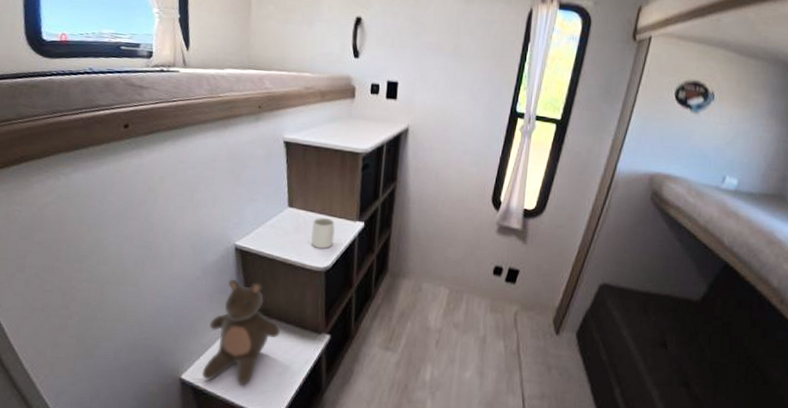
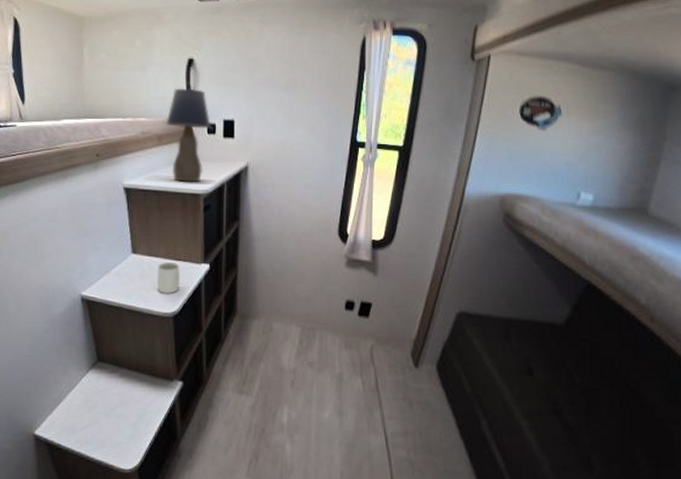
stuffed bear: present [202,279,280,385] -> none [55,330,131,437]
table lamp: none [330,46,375,141] -> present [166,88,211,183]

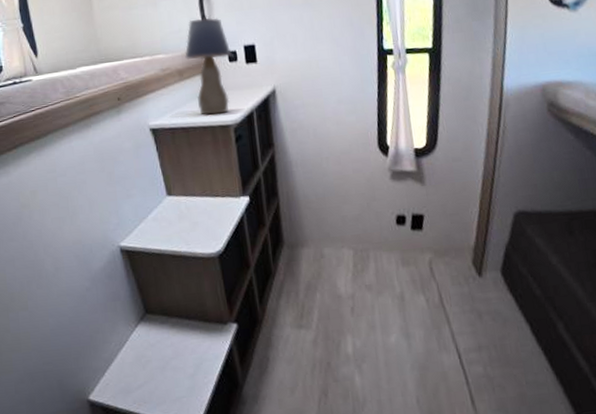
mug: present [156,263,181,295] -> none [195,199,222,234]

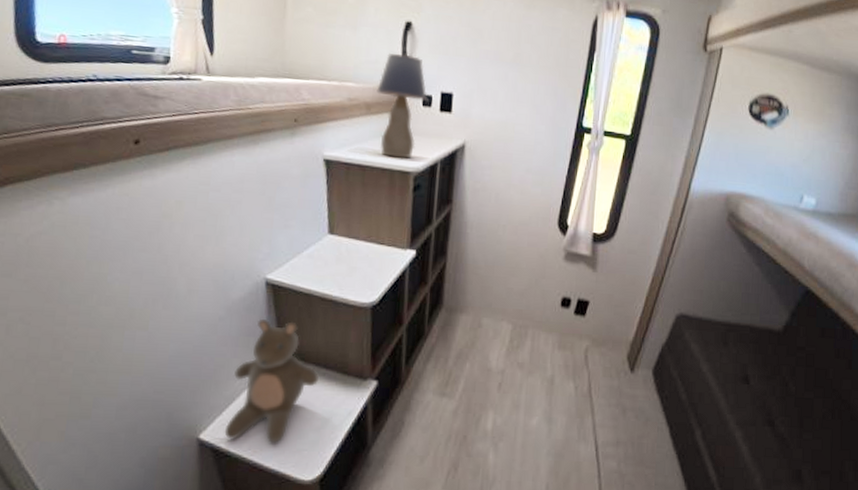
stuffed bear: none [108,281,184,397] -> present [224,318,318,443]

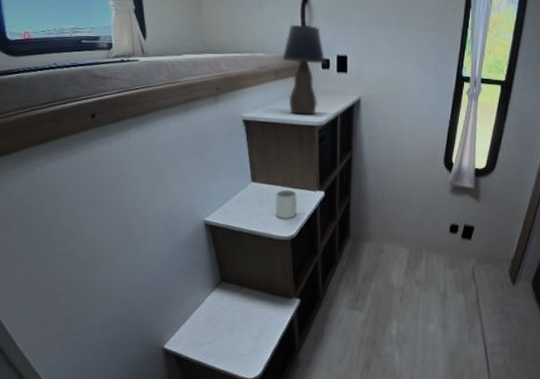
stuffed bear: present [224,318,318,443] -> none [183,253,253,350]
mug: none [355,246,383,282] -> present [275,190,298,220]

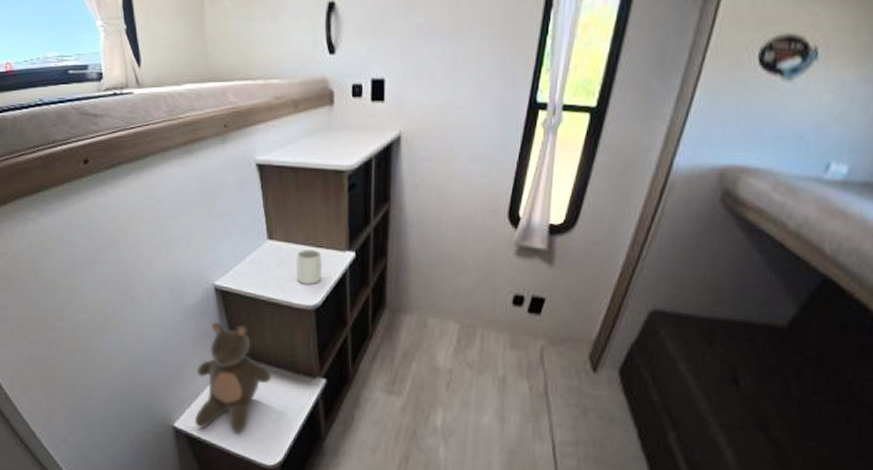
stuffed bear: none [183,253,253,350] -> present [194,322,271,432]
table lamp: present [282,24,325,116] -> none [303,40,357,158]

